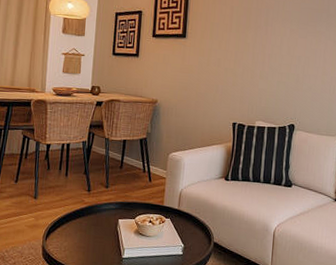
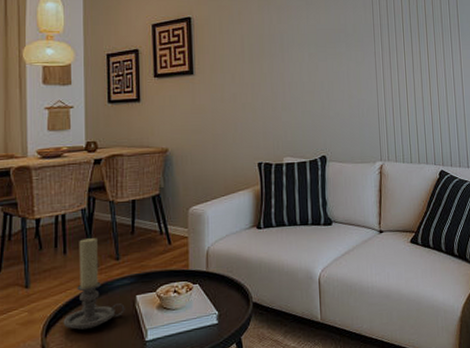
candle holder: none [60,165,109,240] -> present [63,237,125,330]

